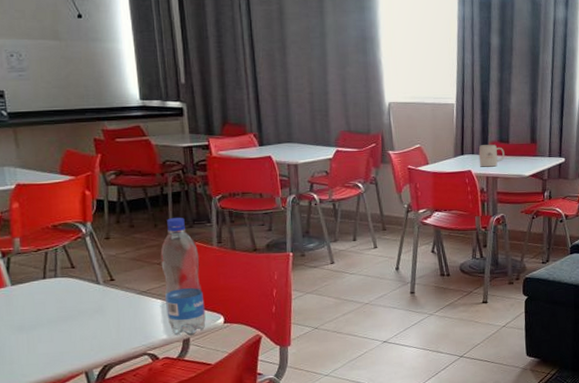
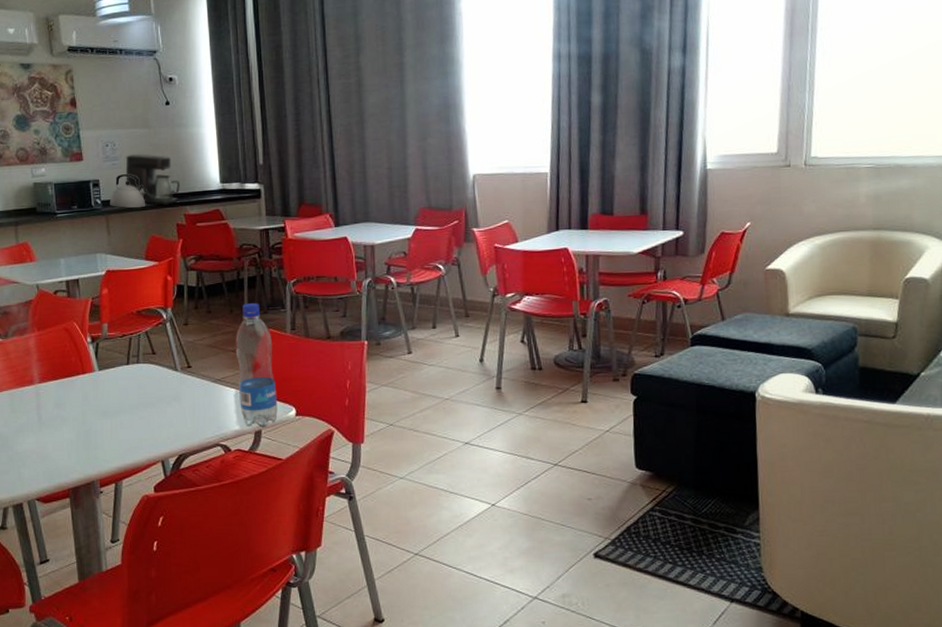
kettle: none [17,86,60,122] -> present [110,174,147,209]
coffee maker: none [34,65,97,120] -> present [125,153,180,206]
mug: present [478,145,505,167] -> none [576,217,608,244]

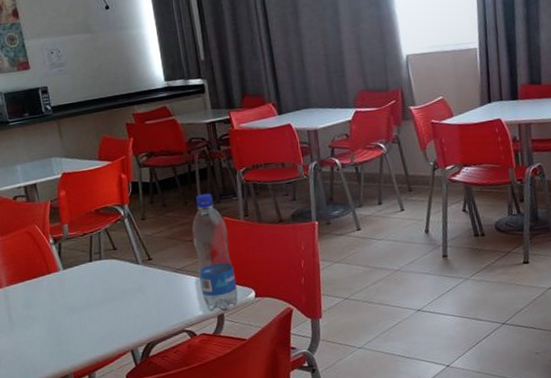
kettle: present [110,174,147,209] -> none [59,79,95,112]
coffee maker: present [125,153,180,206] -> none [72,58,126,107]

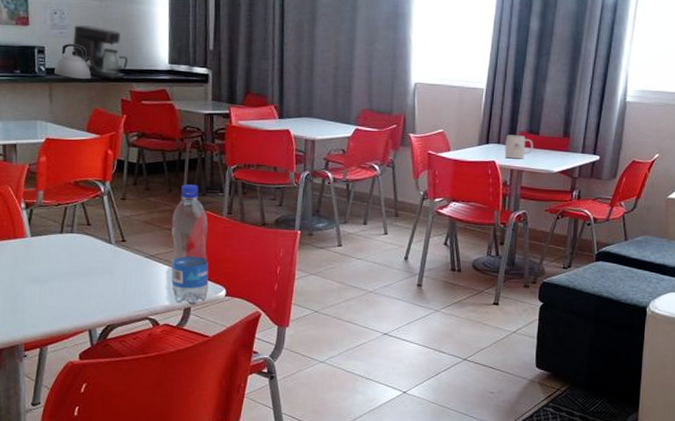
kettle: none [59,79,95,112] -> present [54,44,94,80]
coffee maker: none [72,58,126,107] -> present [72,24,128,80]
mug: none [507,87,538,114] -> present [504,135,533,159]

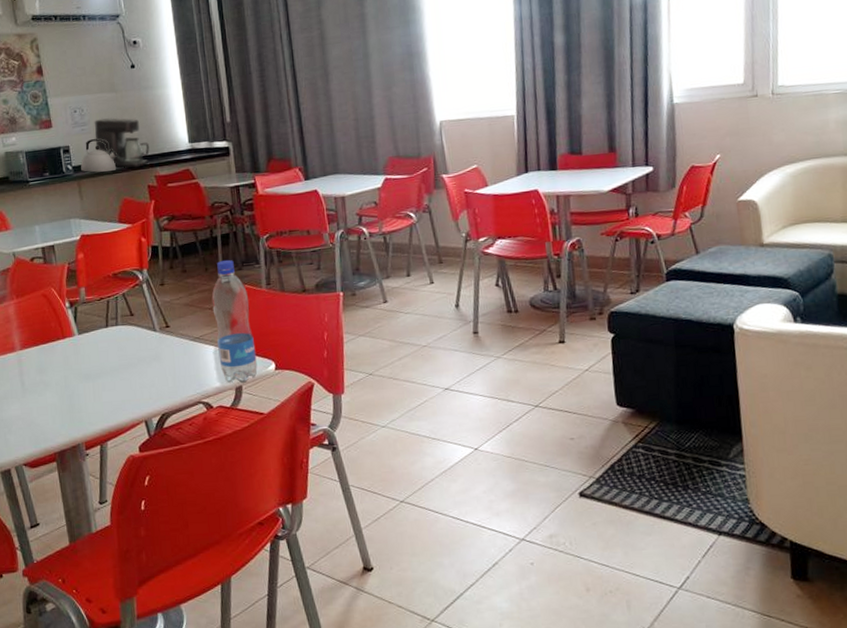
mug: present [504,135,533,159] -> none [545,157,578,185]

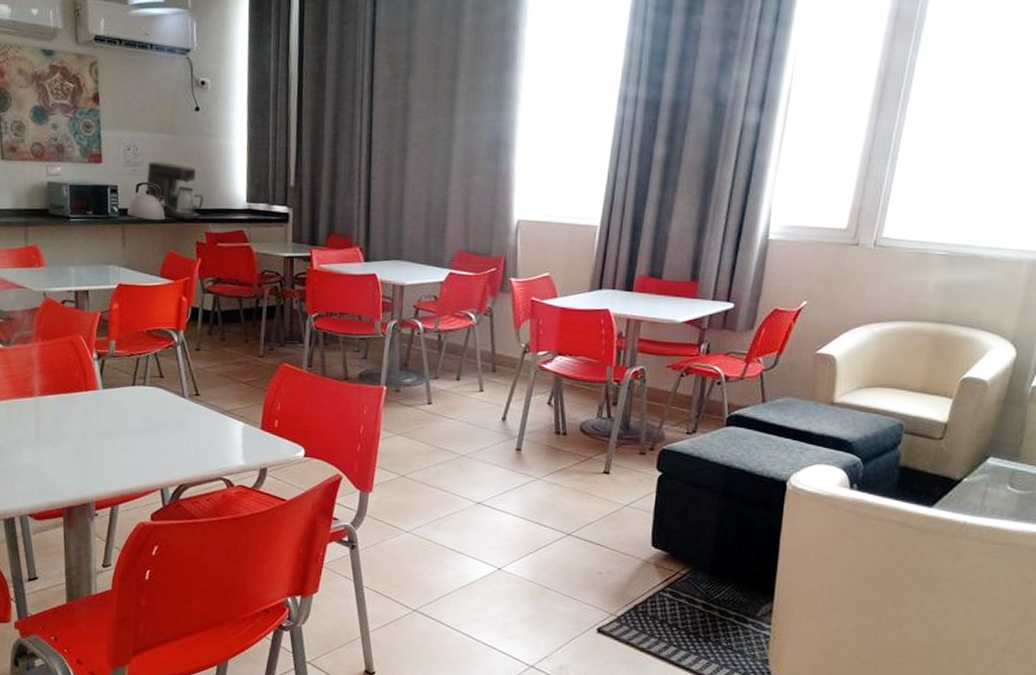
bottle: present [211,260,258,383] -> none [246,334,287,465]

